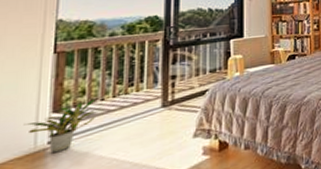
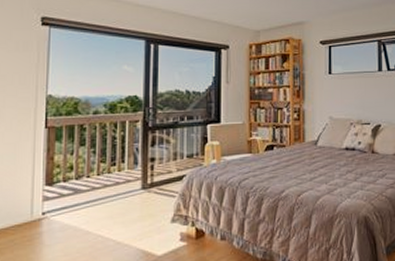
potted plant: present [23,98,106,153] -> none [22,175,91,224]

